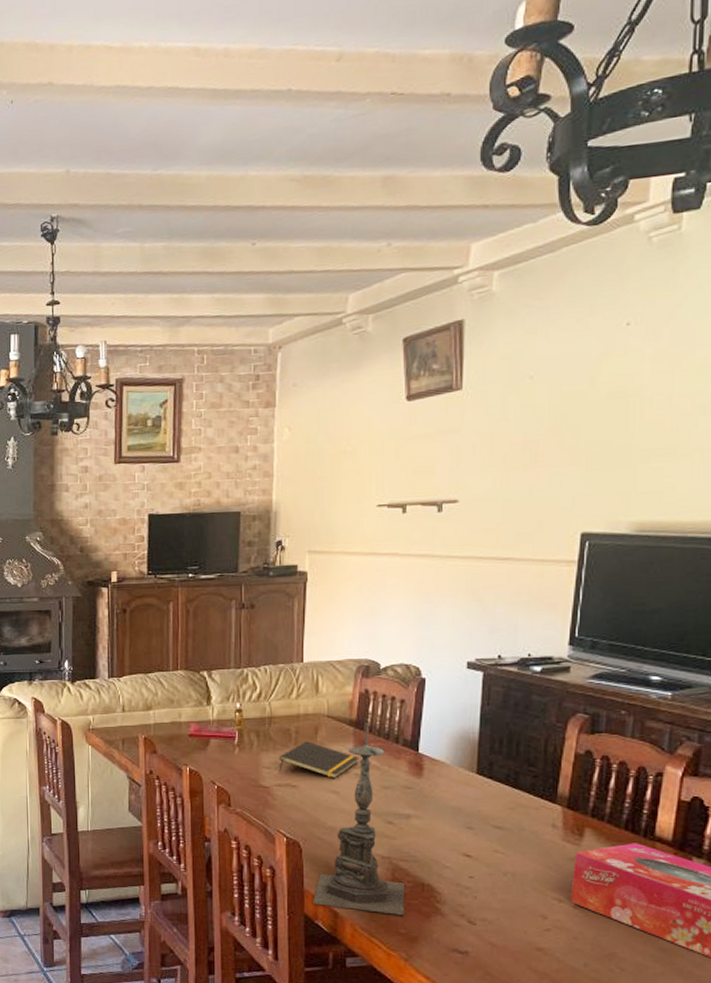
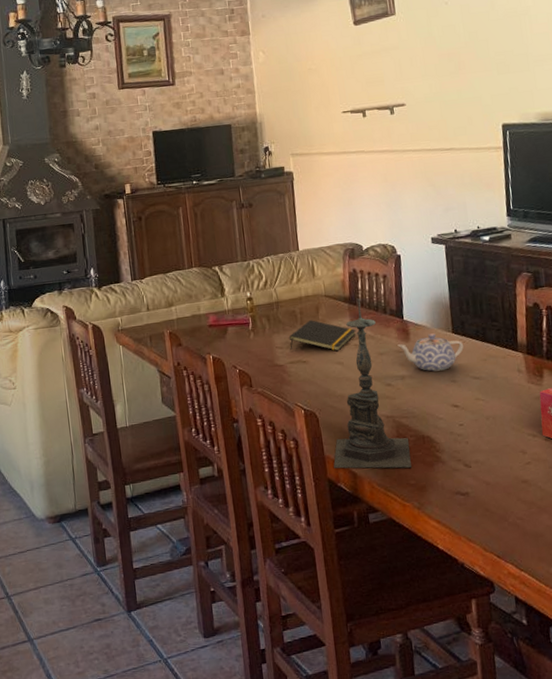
teapot: none [407,772,489,814] -> present [397,333,464,372]

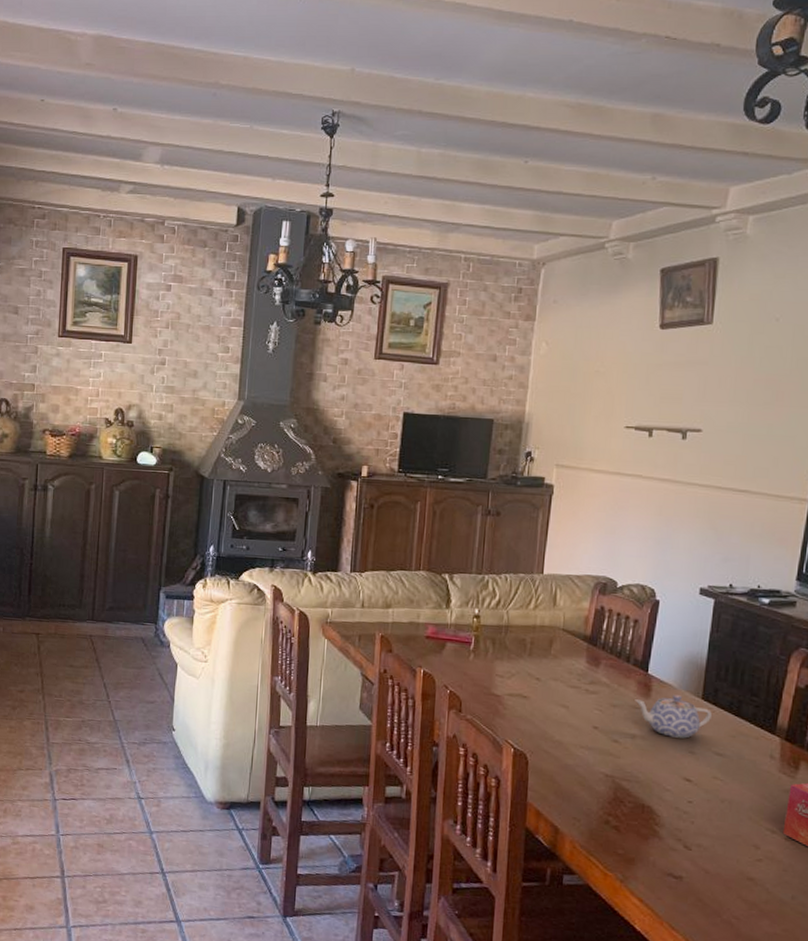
notepad: present [289,320,356,352] -> none [511,653,591,693]
candle holder: present [333,298,412,469] -> none [535,639,625,835]

